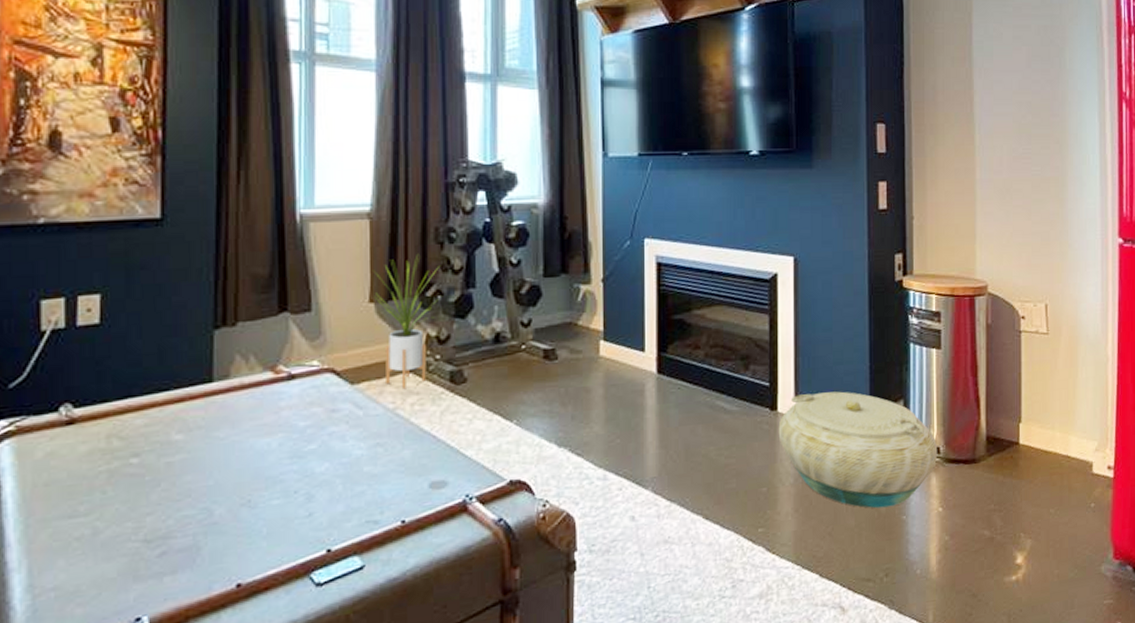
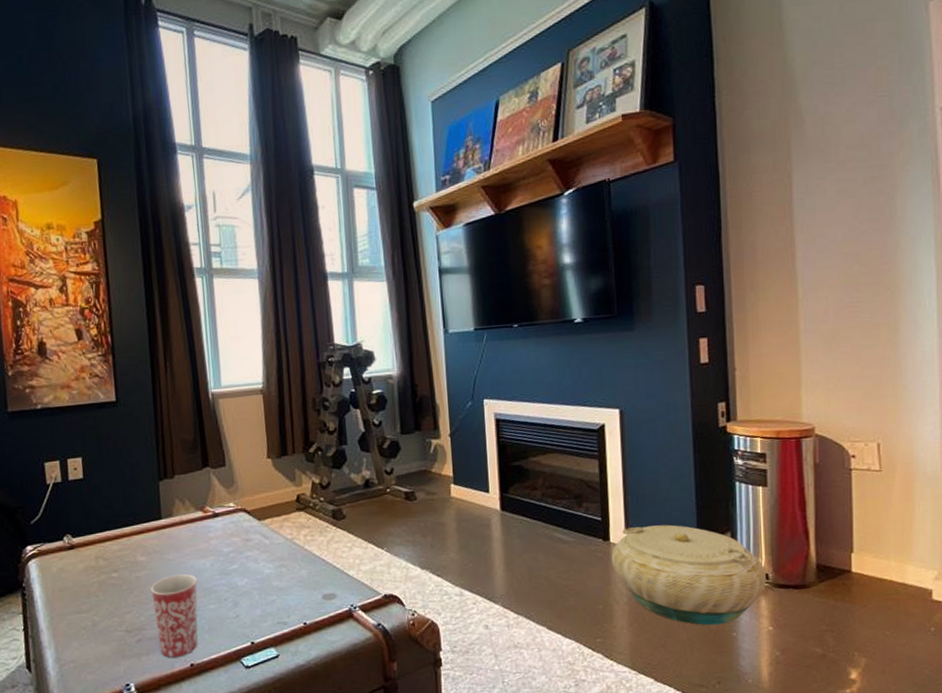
mug: none [187,457,258,577] -> present [151,573,198,658]
house plant: present [374,255,441,388] -> none [269,420,319,523]

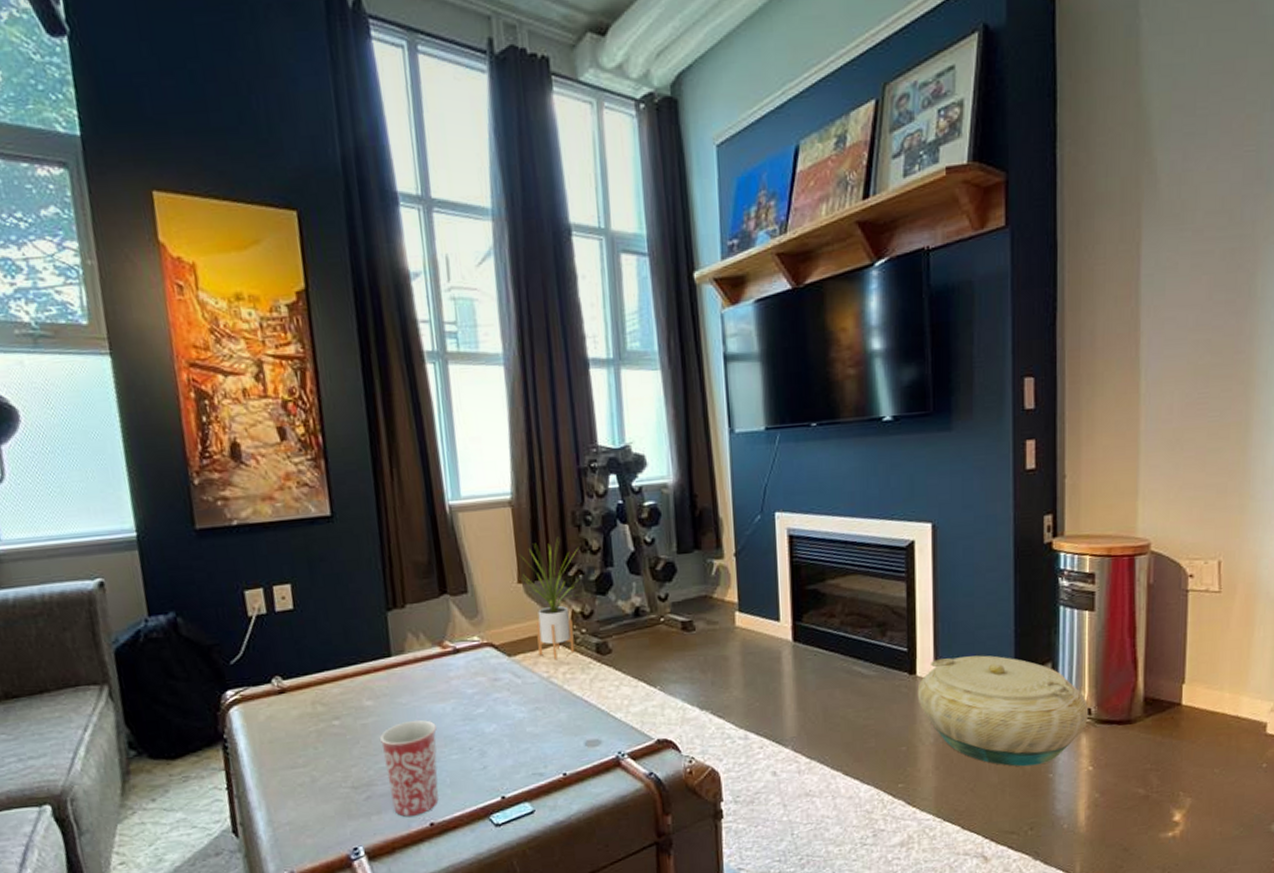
house plant: none [269,420,319,523] -> present [519,538,580,659]

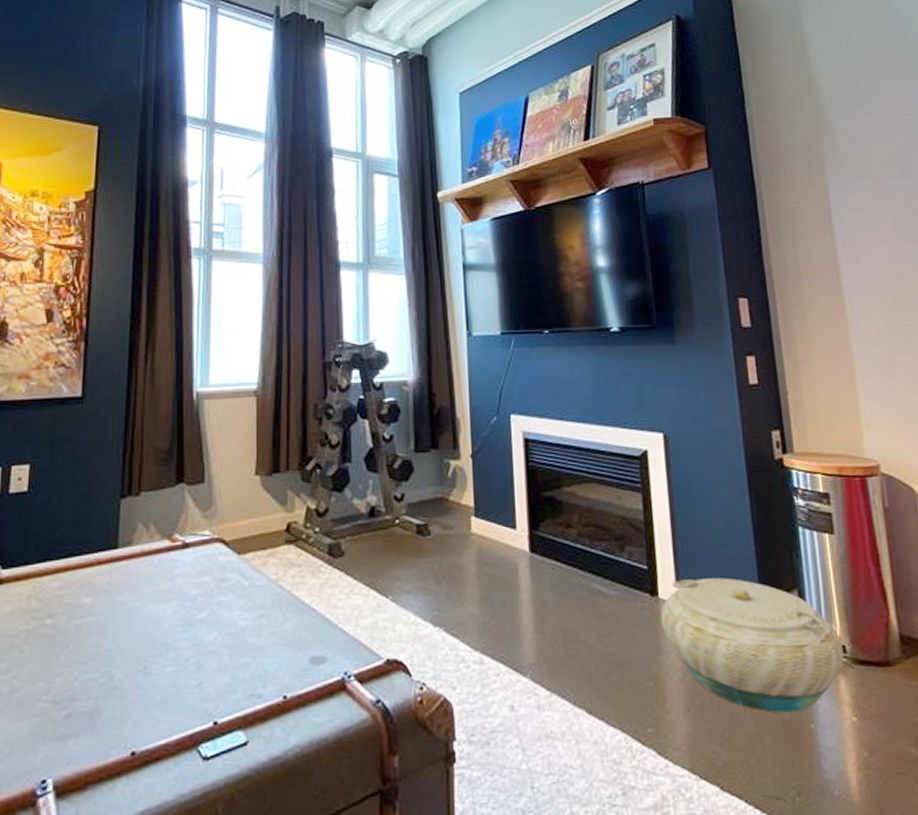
mug: present [380,719,439,817] -> none [92,622,154,742]
house plant: present [519,538,580,659] -> none [259,430,320,560]

